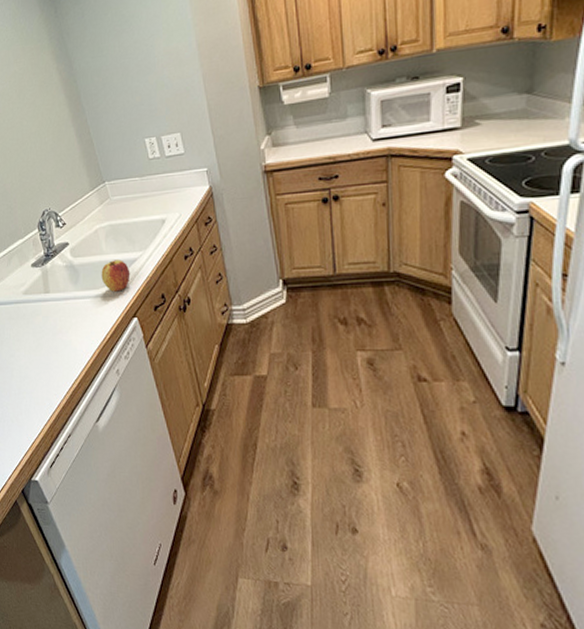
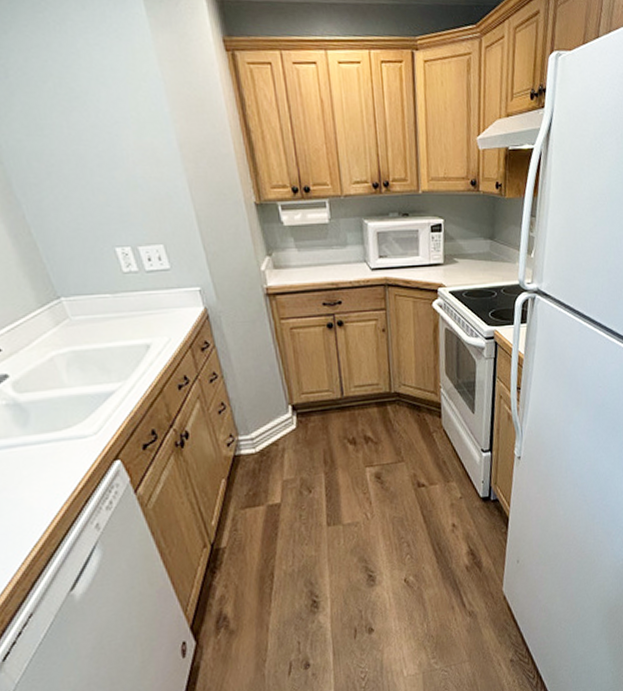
apple: present [101,260,131,292] -> none [63,393,107,433]

